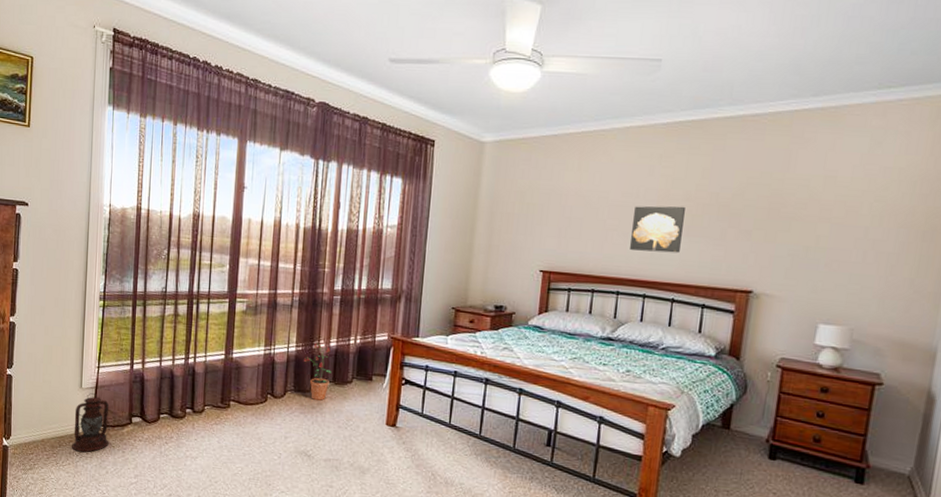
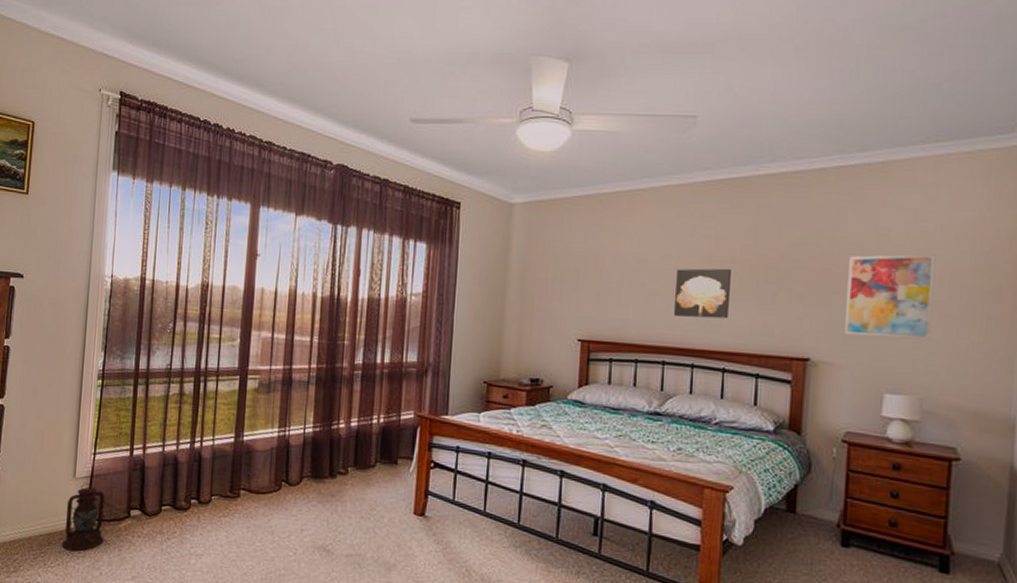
potted plant: present [303,342,332,401] -> none [321,422,353,488]
wall art: none [787,196,878,276] -> present [845,254,936,340]

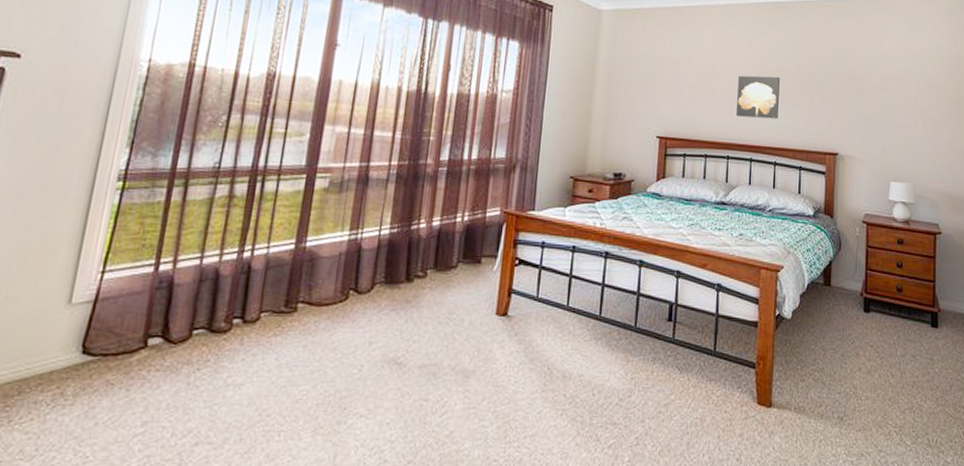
lantern: present [62,483,106,551] -> none [40,310,113,399]
wall art: present [845,254,936,340] -> none [862,70,920,138]

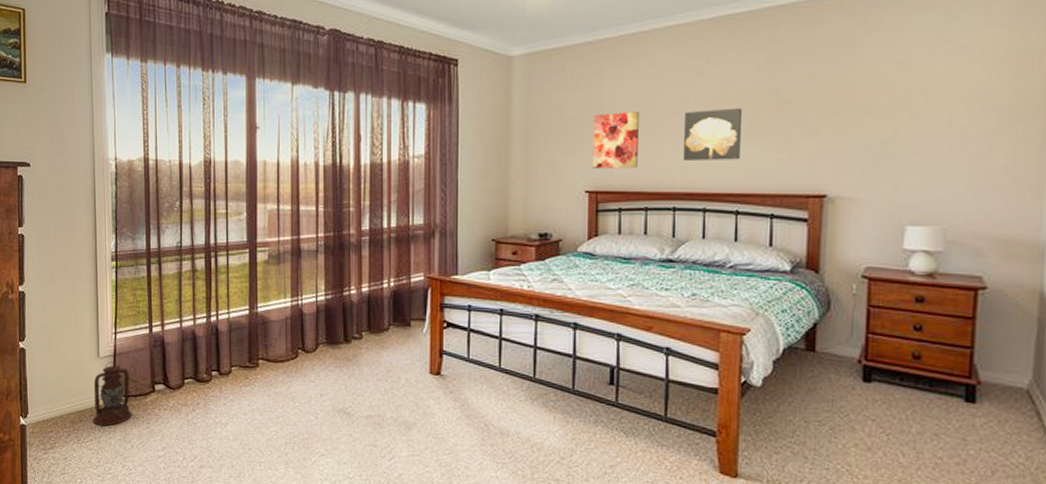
lantern: none [40,310,113,399] -> present [93,362,132,427]
wall art: none [663,69,705,119] -> present [592,111,640,168]

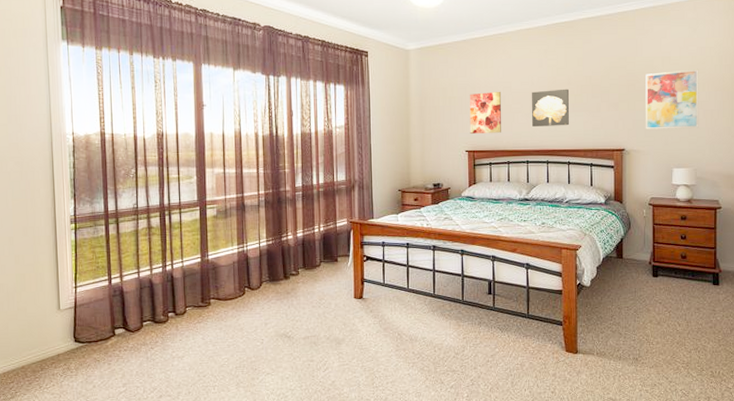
lantern: present [93,362,132,427] -> none [54,313,94,372]
wall art: none [863,78,960,168] -> present [646,69,699,130]

